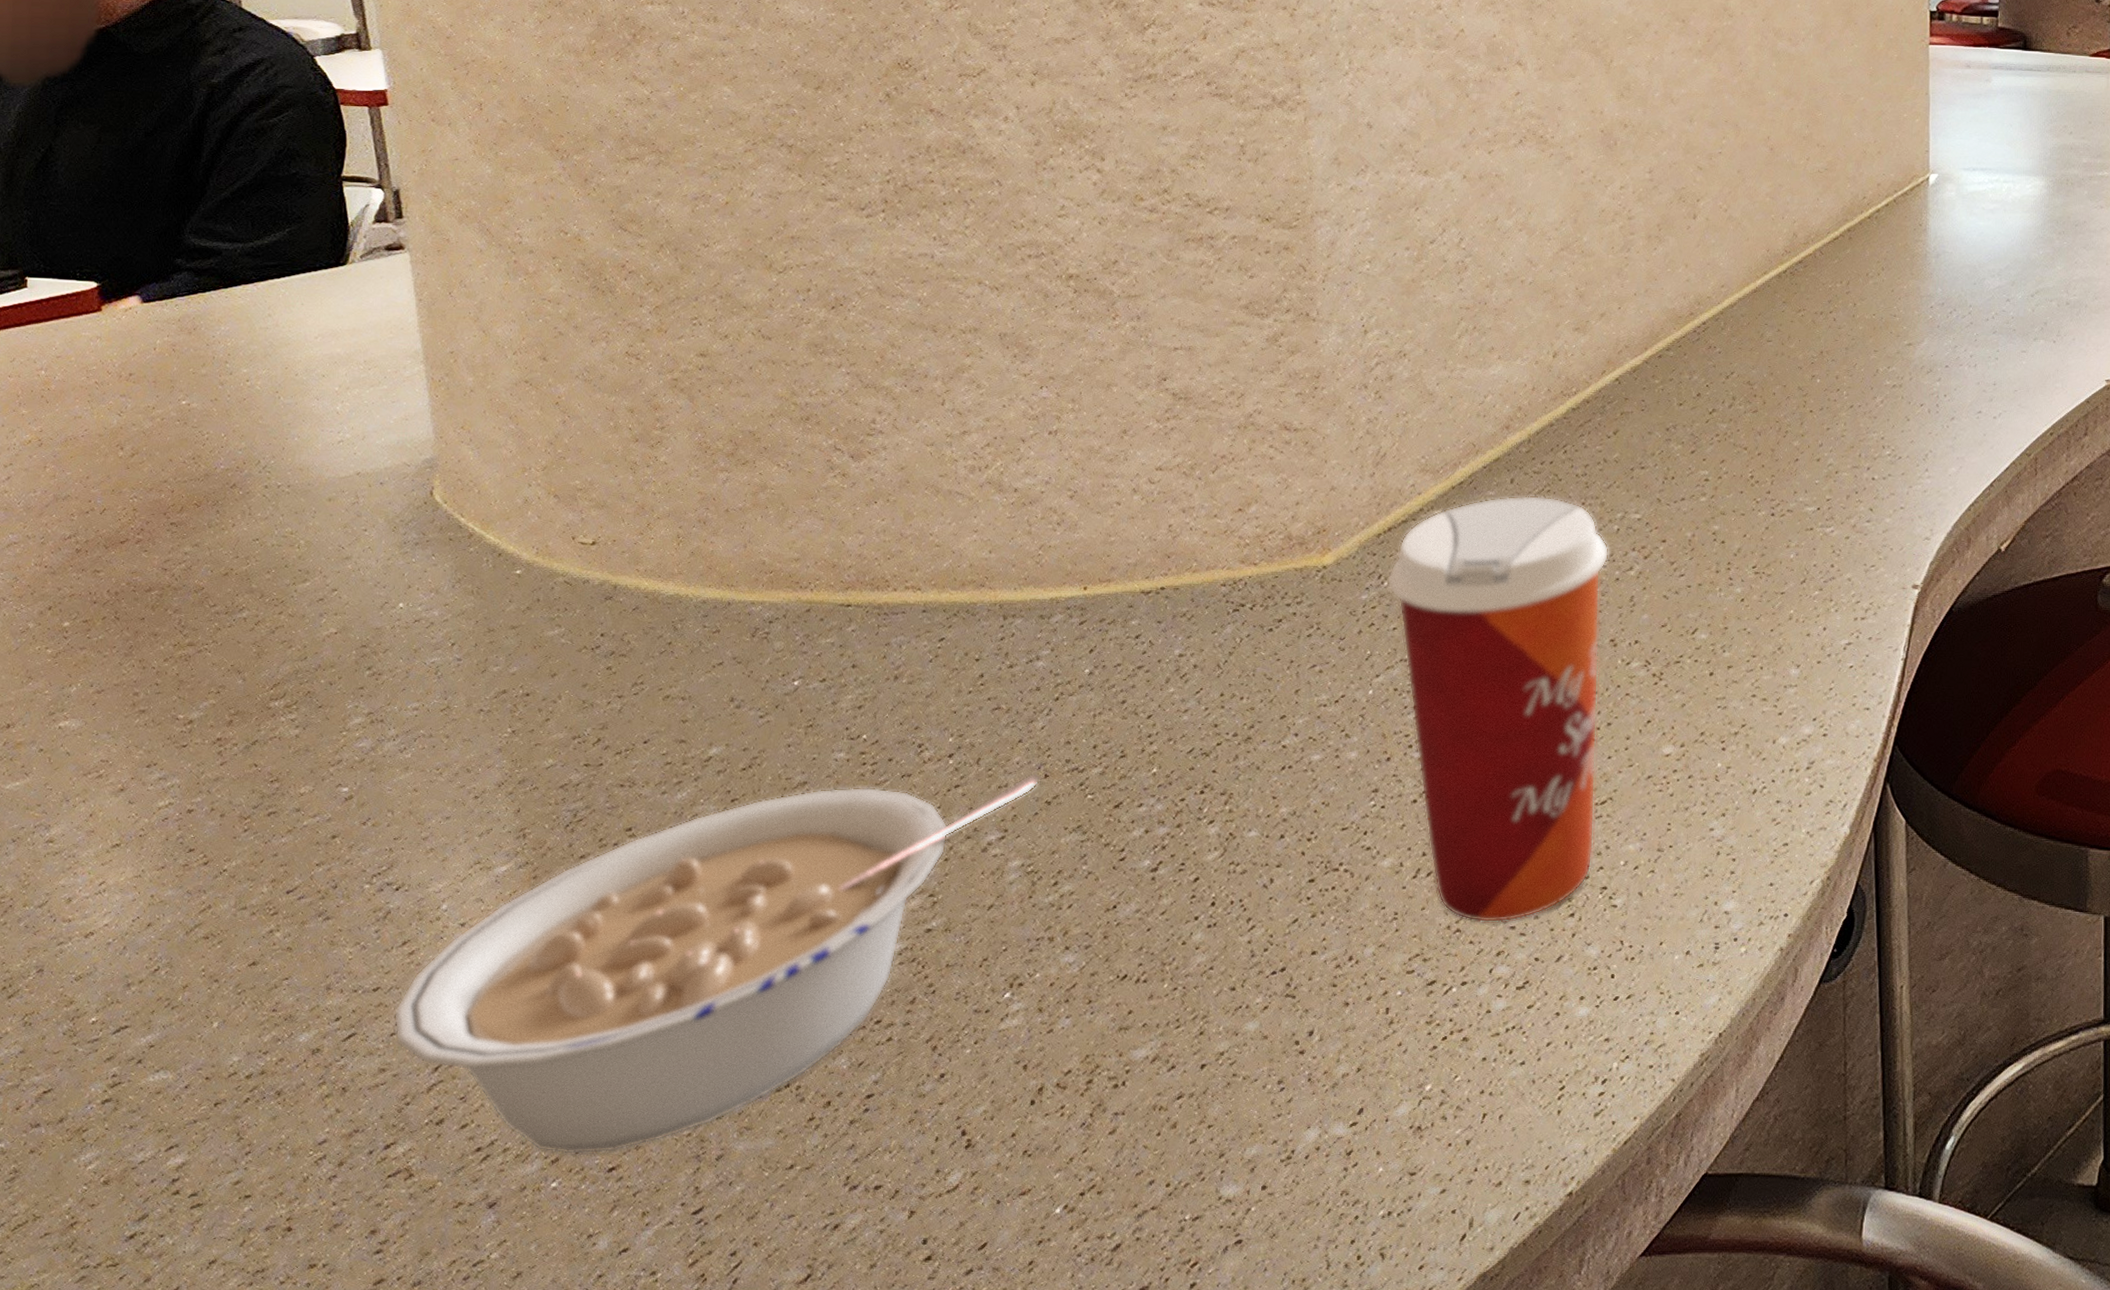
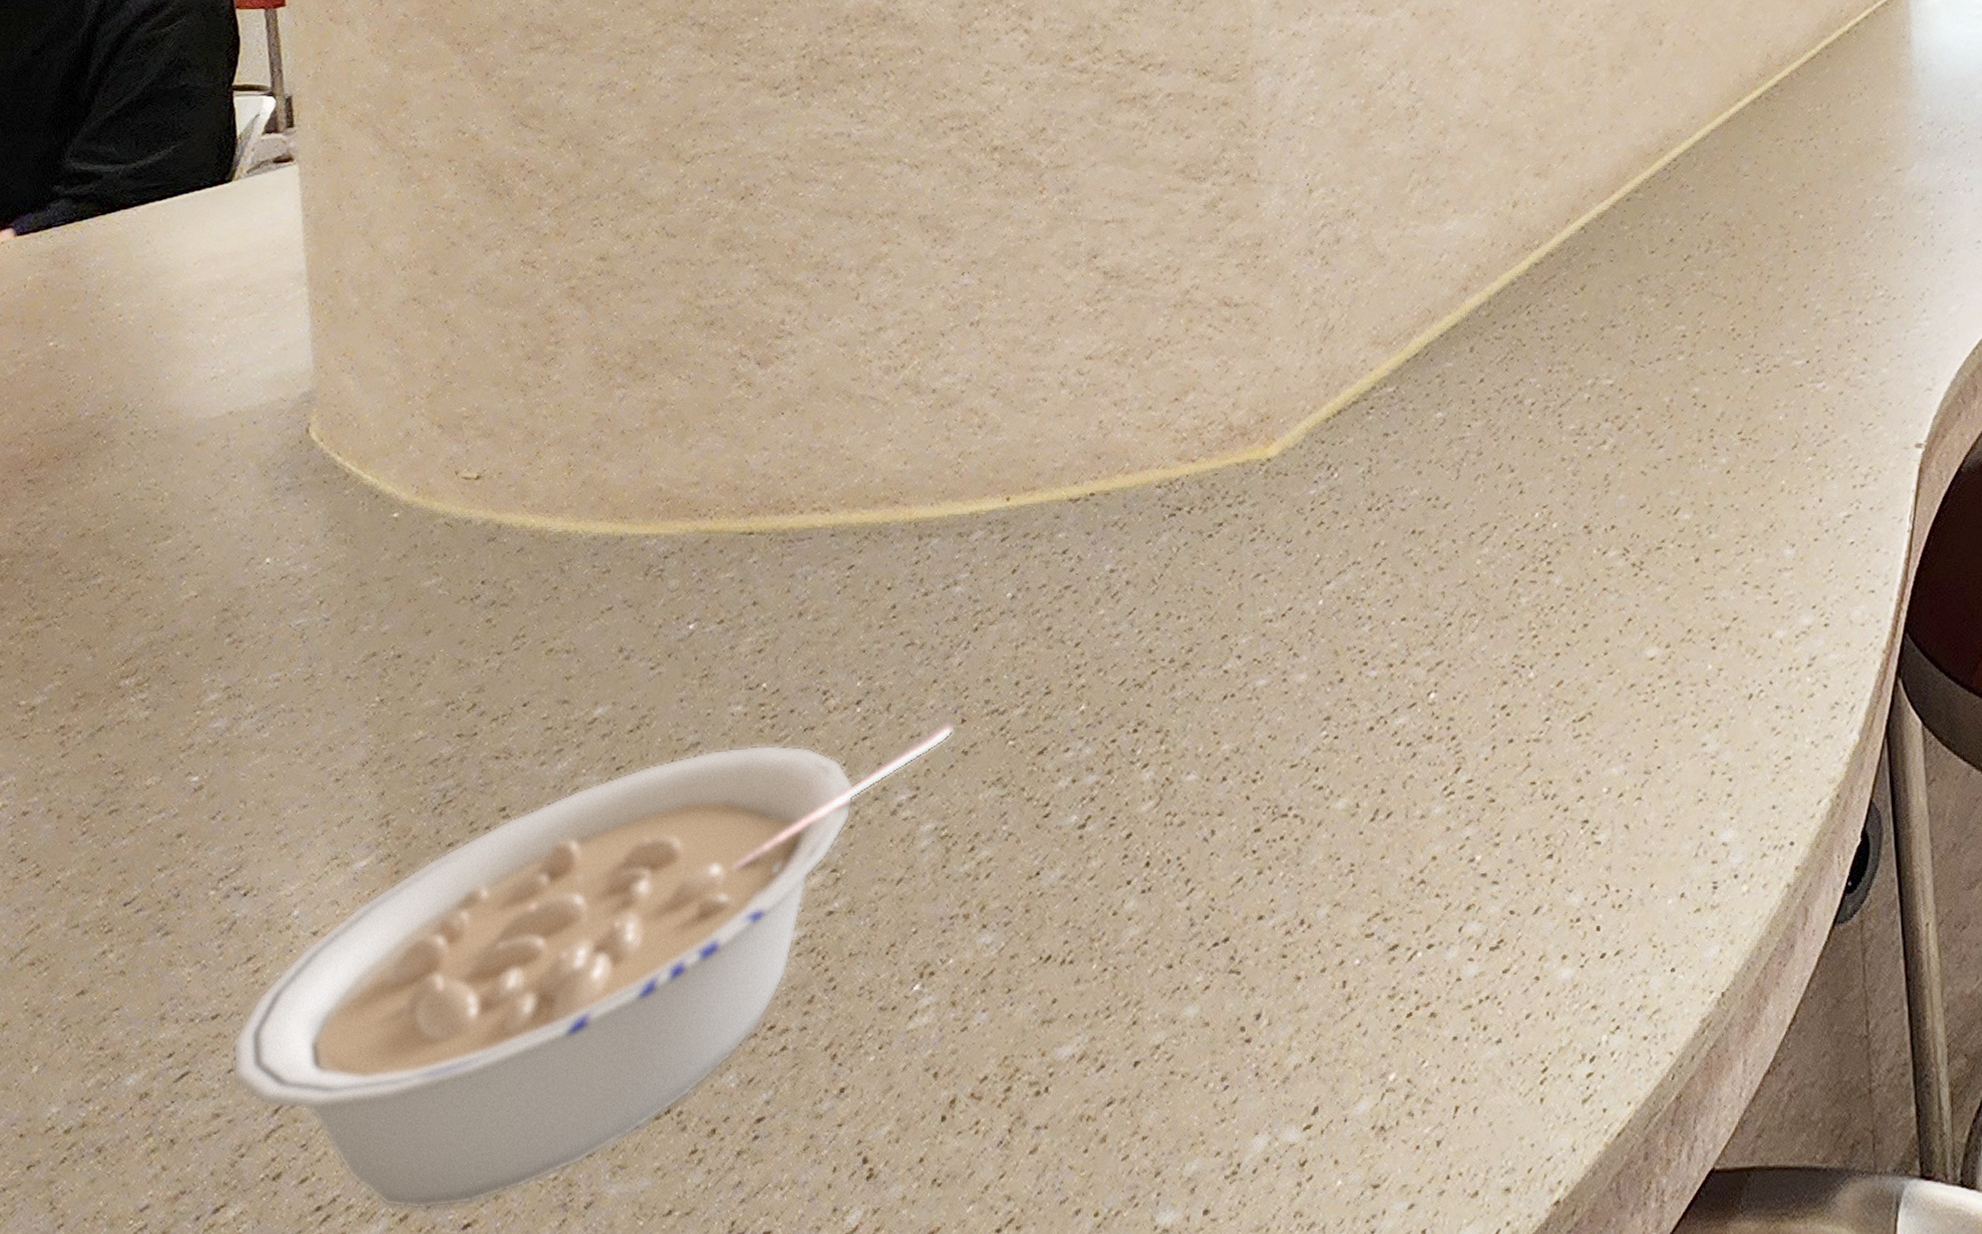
paper cup: present [1387,495,1609,923] -> none [1337,364,1580,871]

